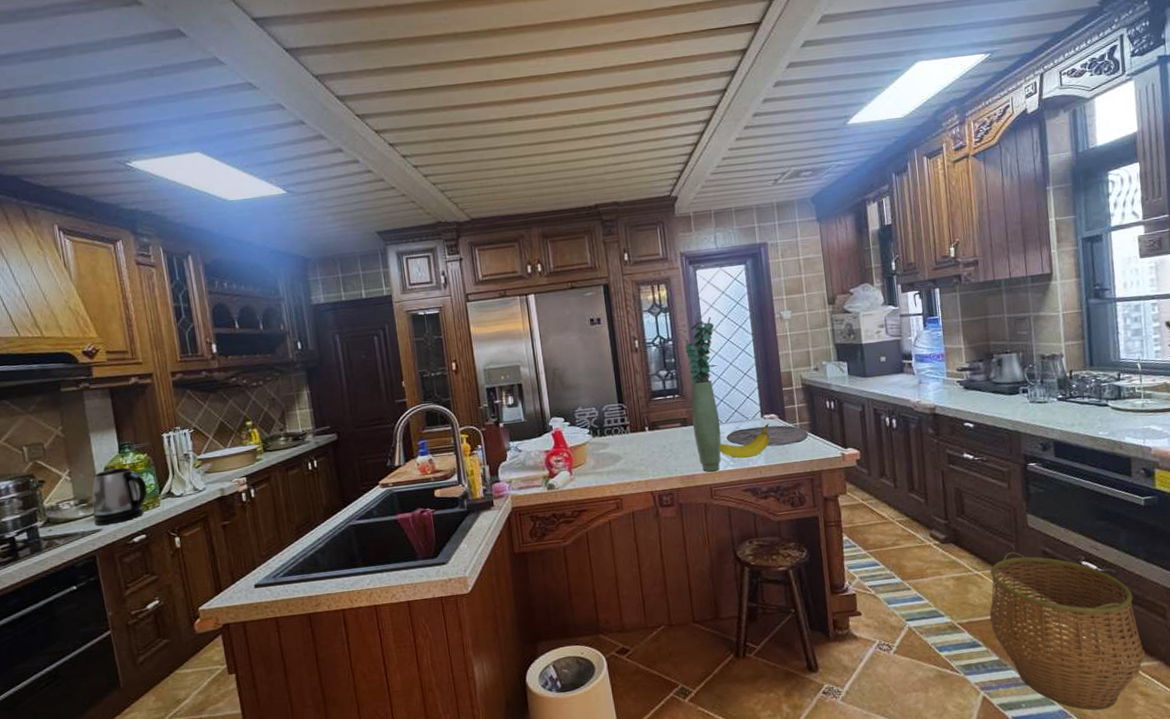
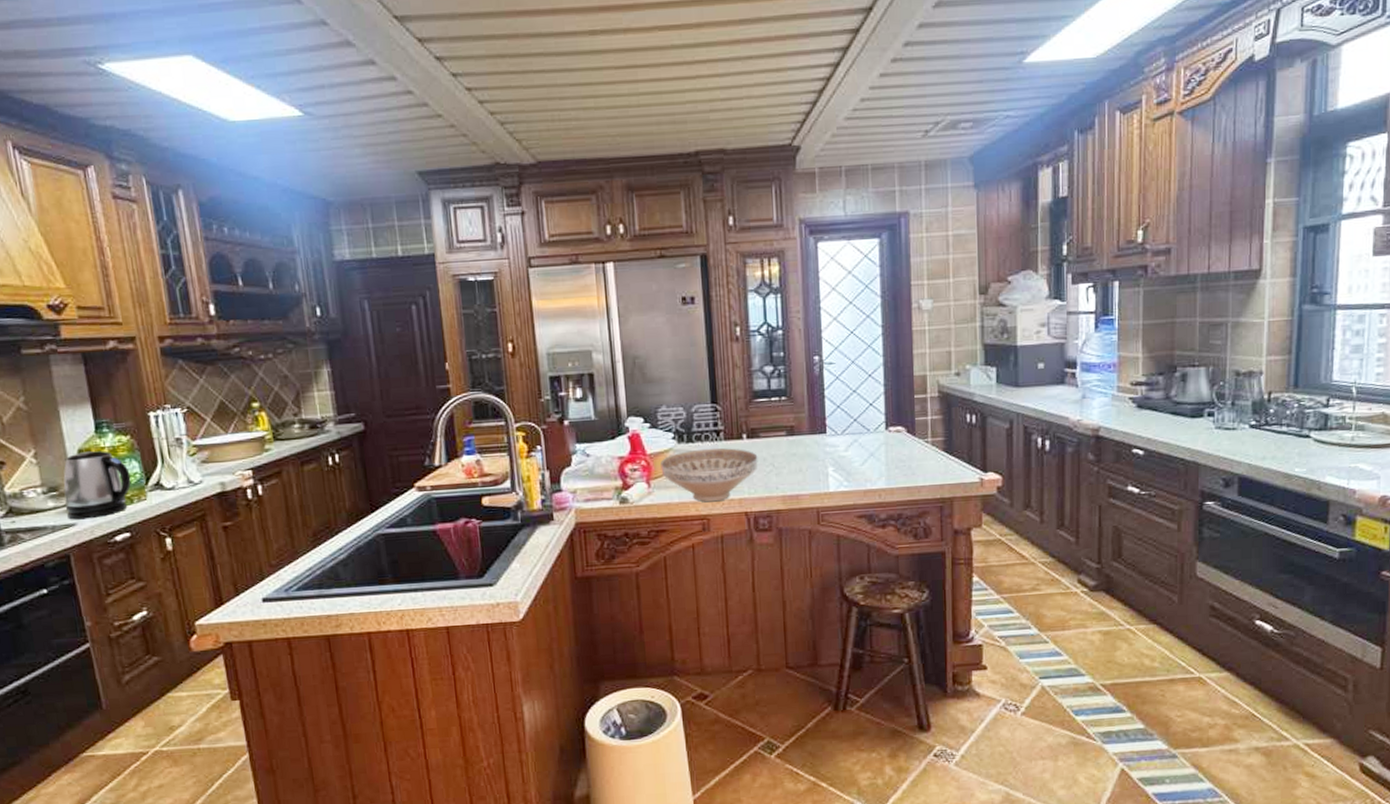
decorative bowl: none [579,439,659,485] -> present [660,448,758,503]
vase: present [684,315,722,472] -> none [797,299,835,492]
fruit: present [719,423,771,458] -> none [832,437,895,478]
platter: present [726,425,808,447] -> none [841,440,941,466]
basket: present [989,552,1145,710] -> none [1138,605,1317,790]

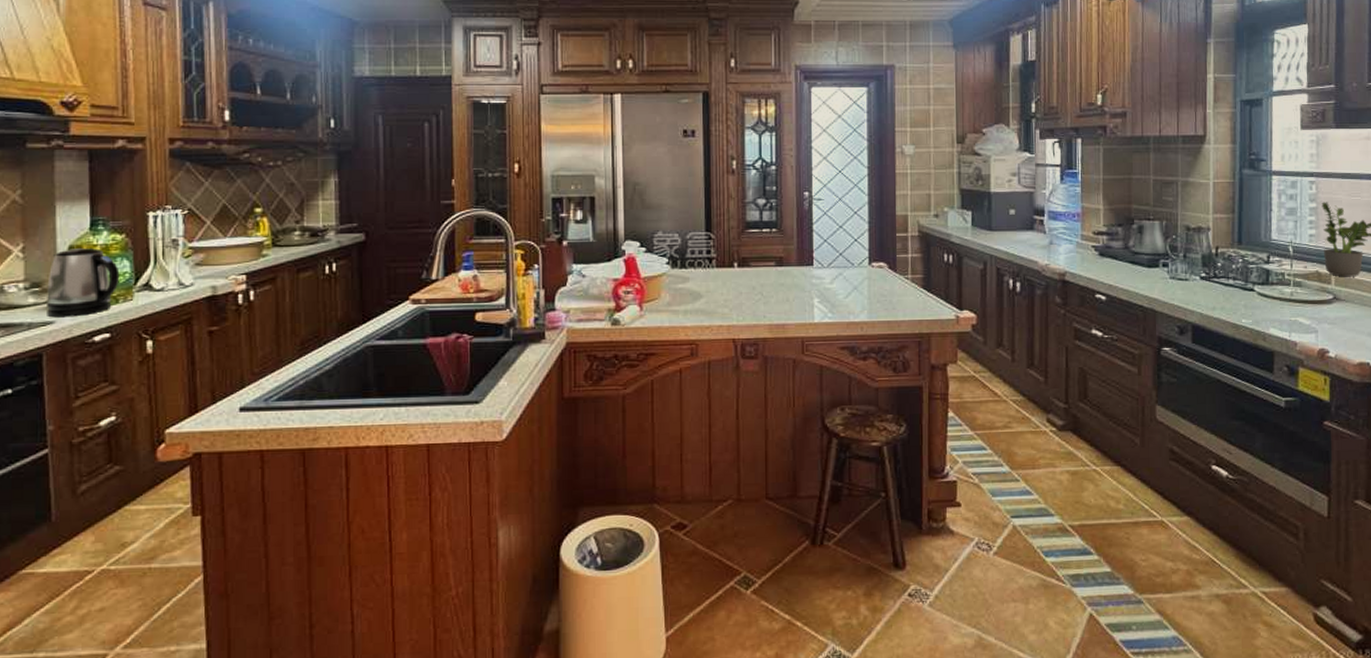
decorative bowl: present [660,448,758,503] -> none [654,274,748,328]

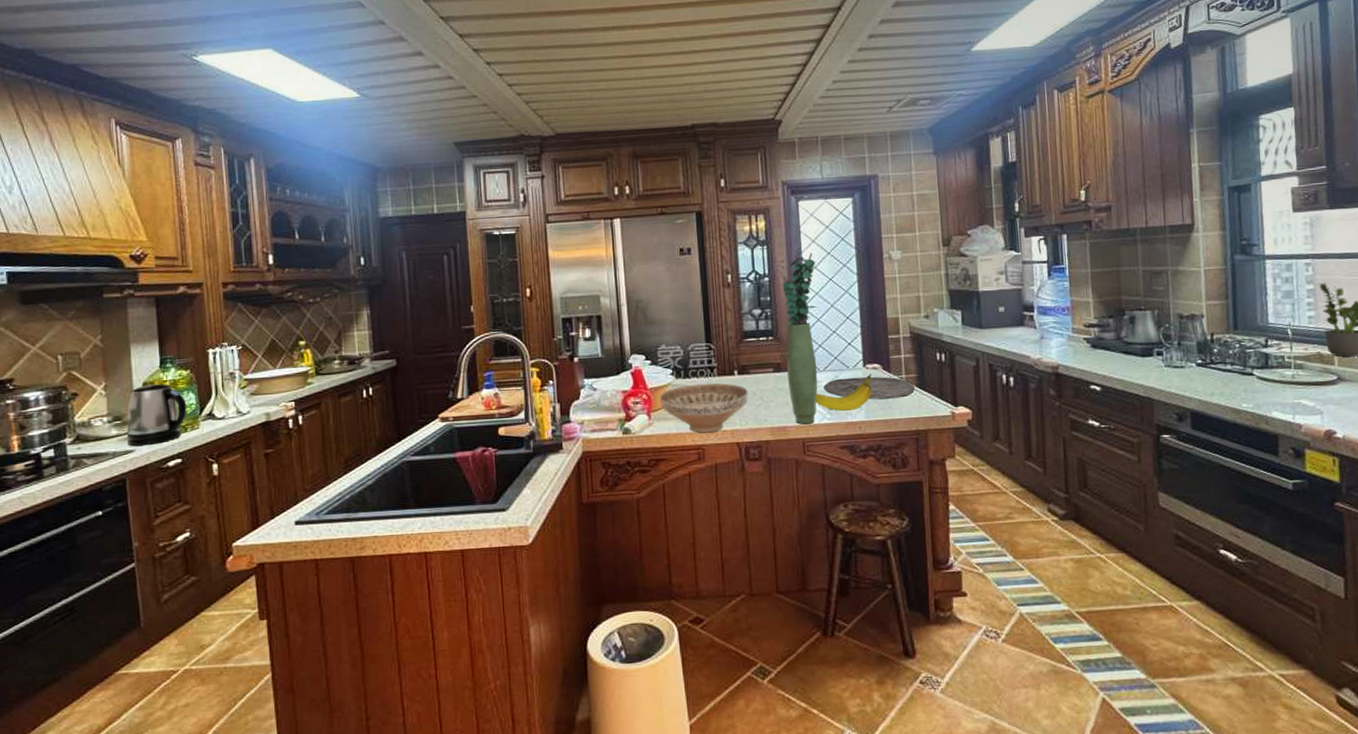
decorative bowl: none [654,274,748,328] -> present [660,383,749,434]
vase: none [789,139,825,322] -> present [782,251,818,424]
fruit: none [818,272,877,310] -> present [815,374,873,411]
platter: none [827,275,920,300] -> present [824,376,915,400]

